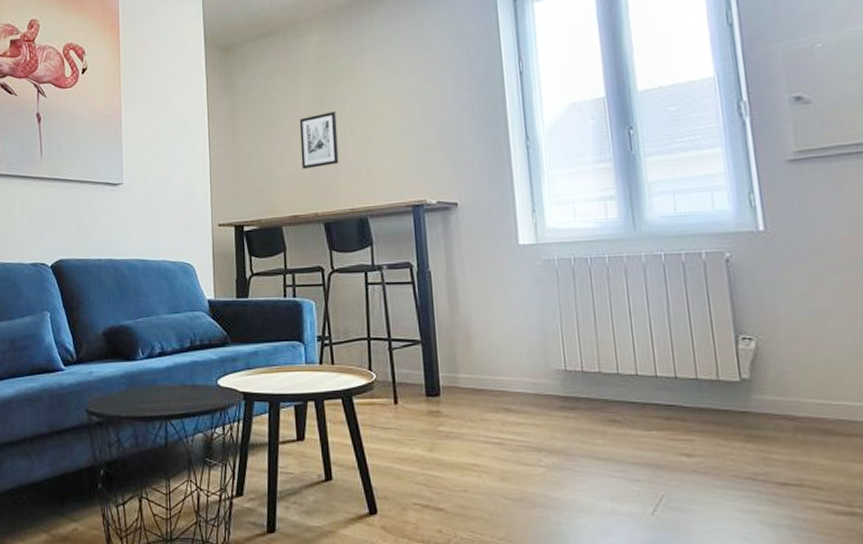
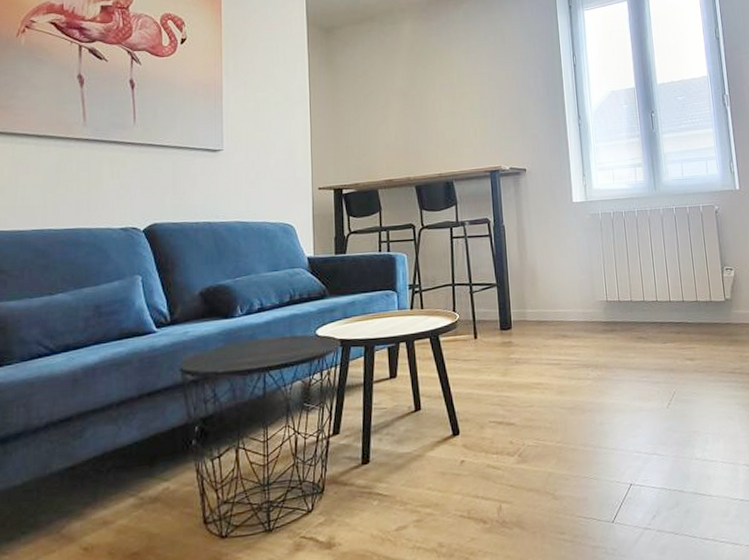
wall art: present [299,112,339,169] -> none [394,90,429,139]

